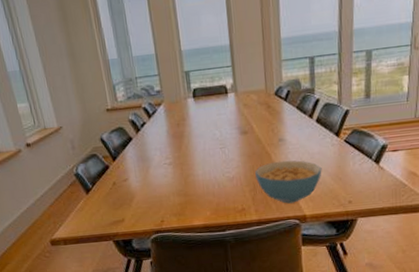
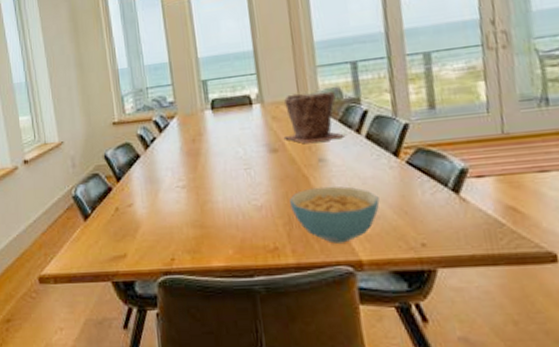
plant pot: none [252,82,301,127] -> present [283,91,346,144]

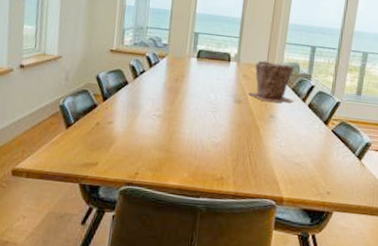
cereal bowl: present [290,186,380,244] -> none [240,136,307,182]

